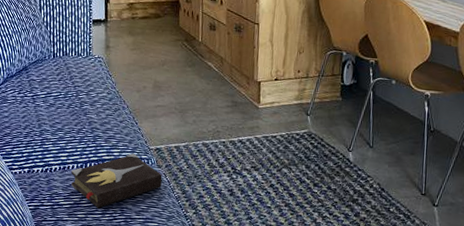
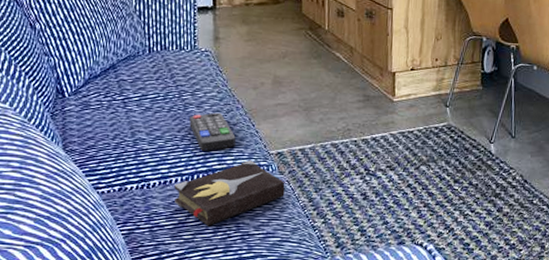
remote control: none [84,110,122,144] -> present [189,112,237,151]

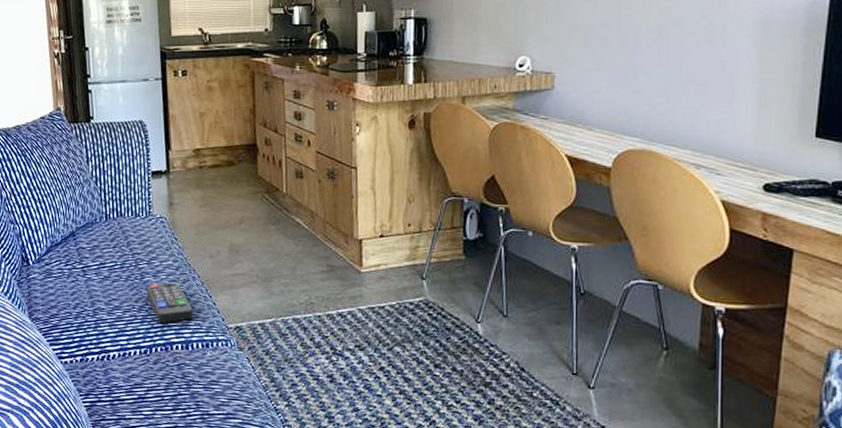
hardback book: present [174,160,285,226] -> none [133,334,245,403]

